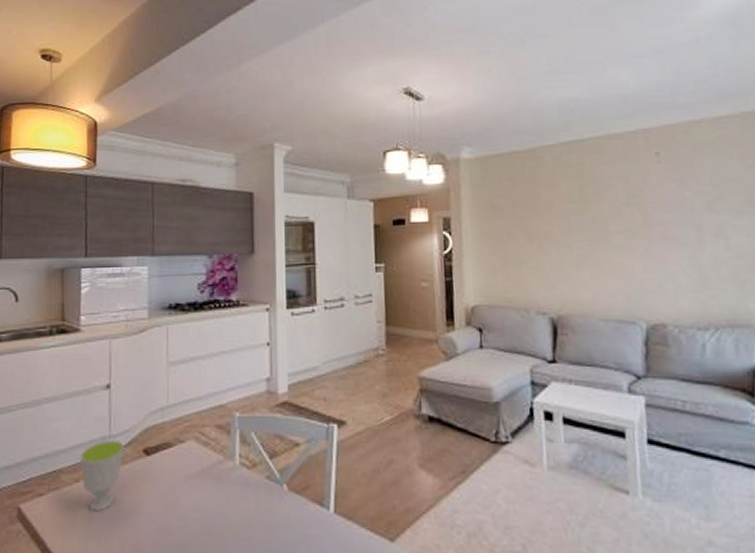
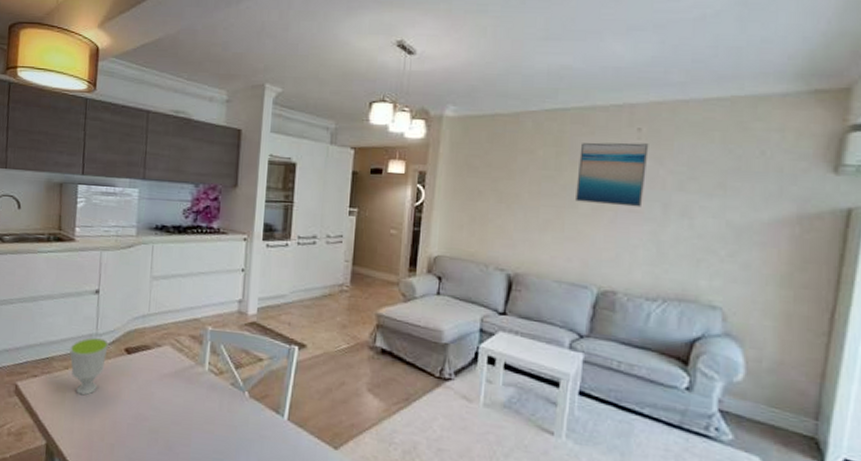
wall art: none [602,167,675,233] -> present [576,142,649,207]

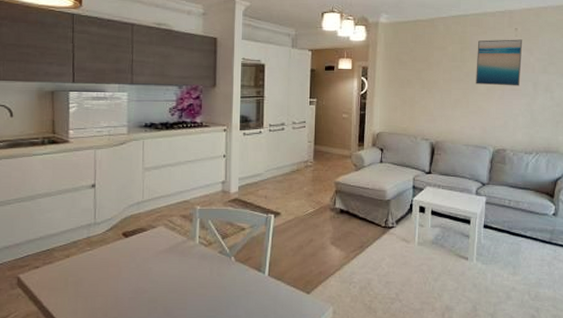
cup: present [70,337,108,396] -> none [70,226,107,279]

